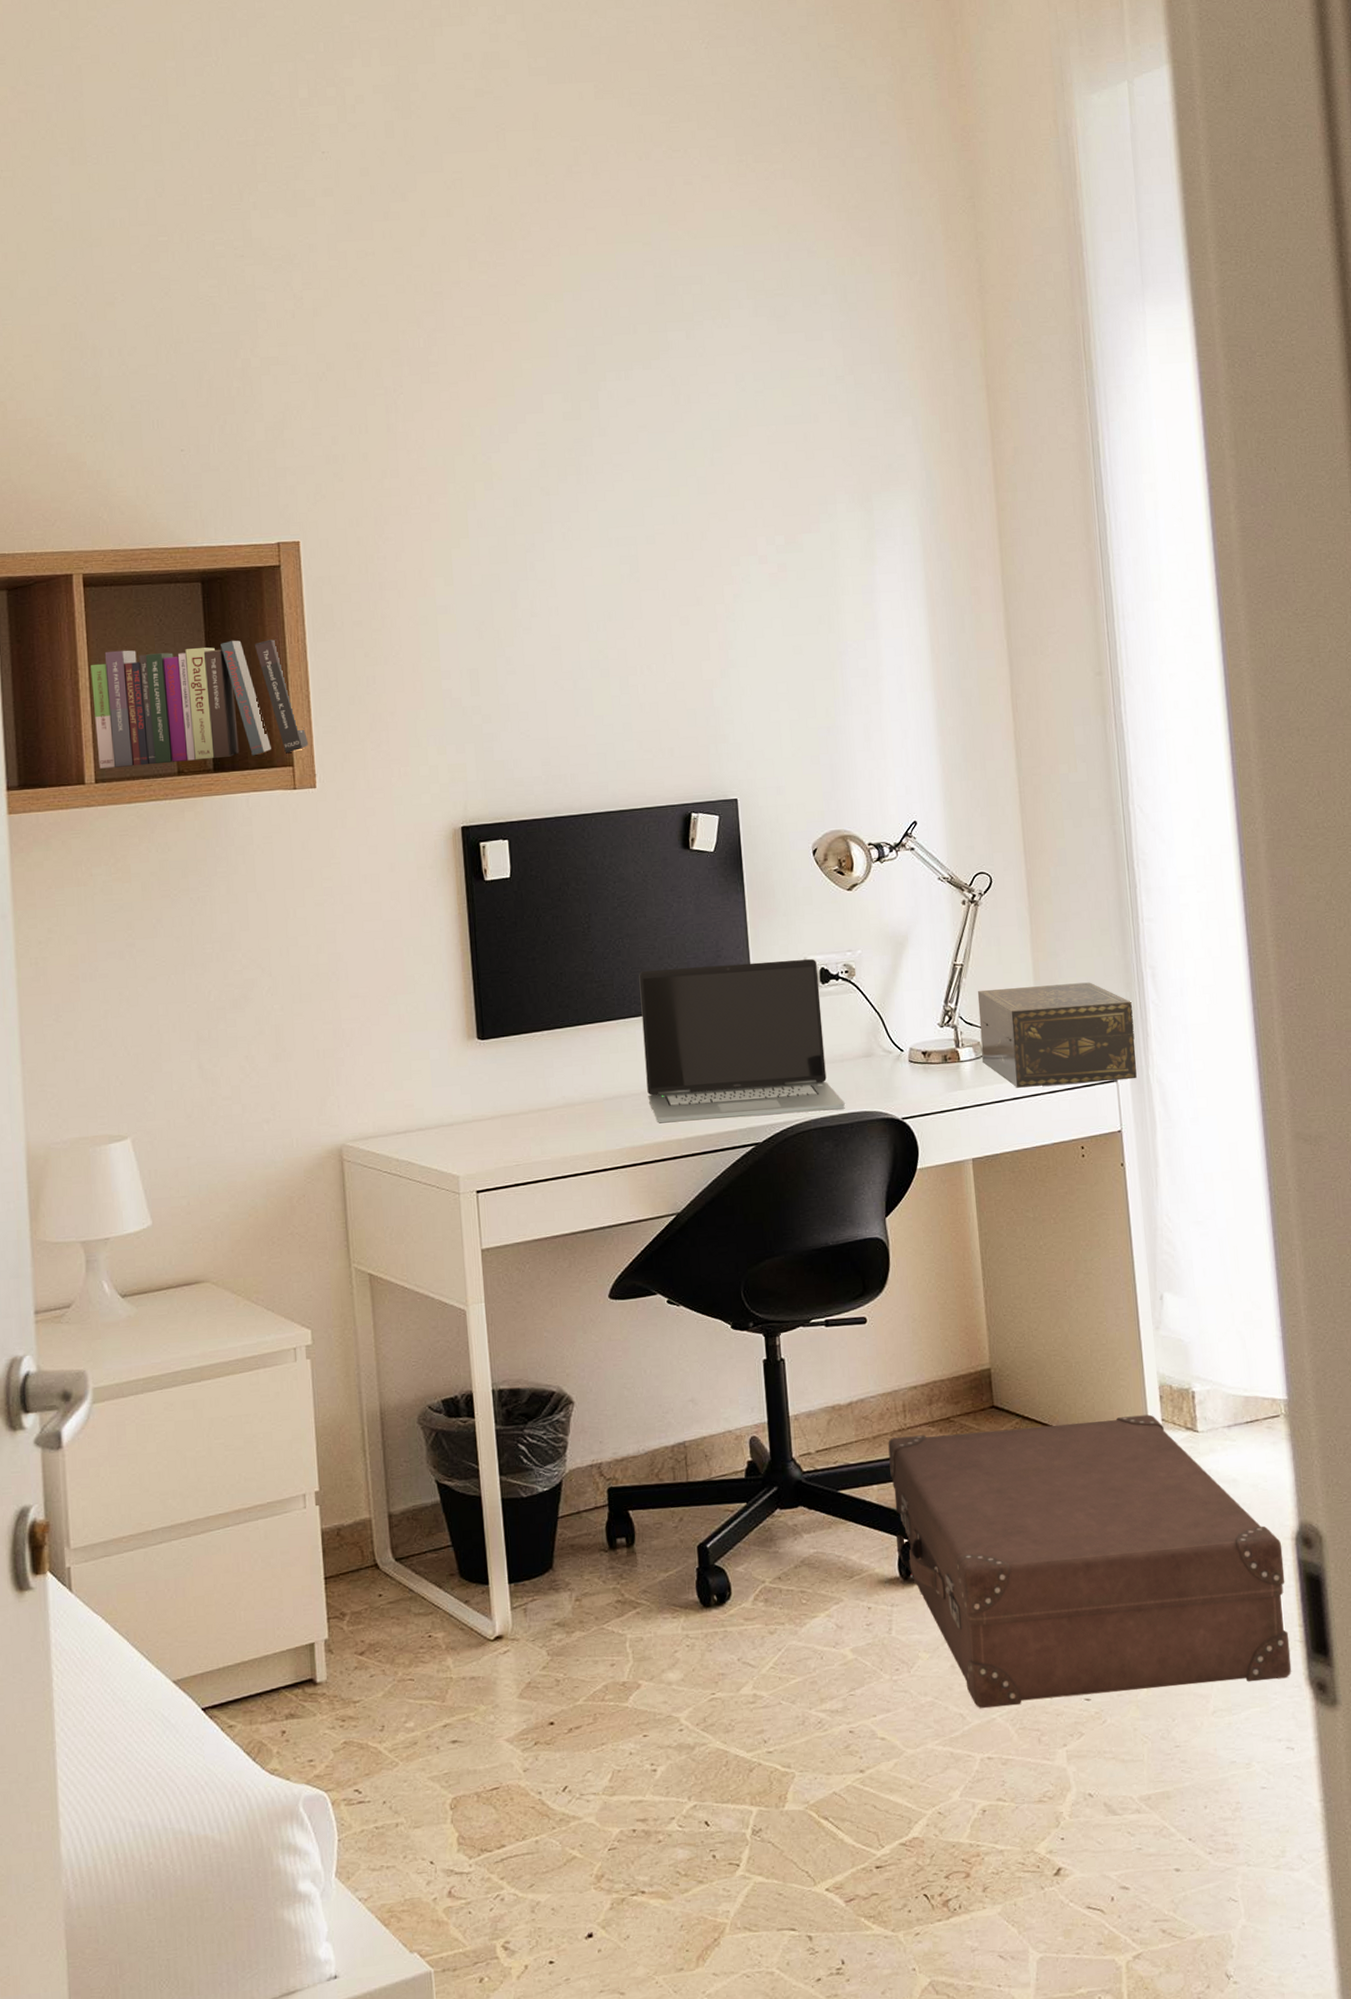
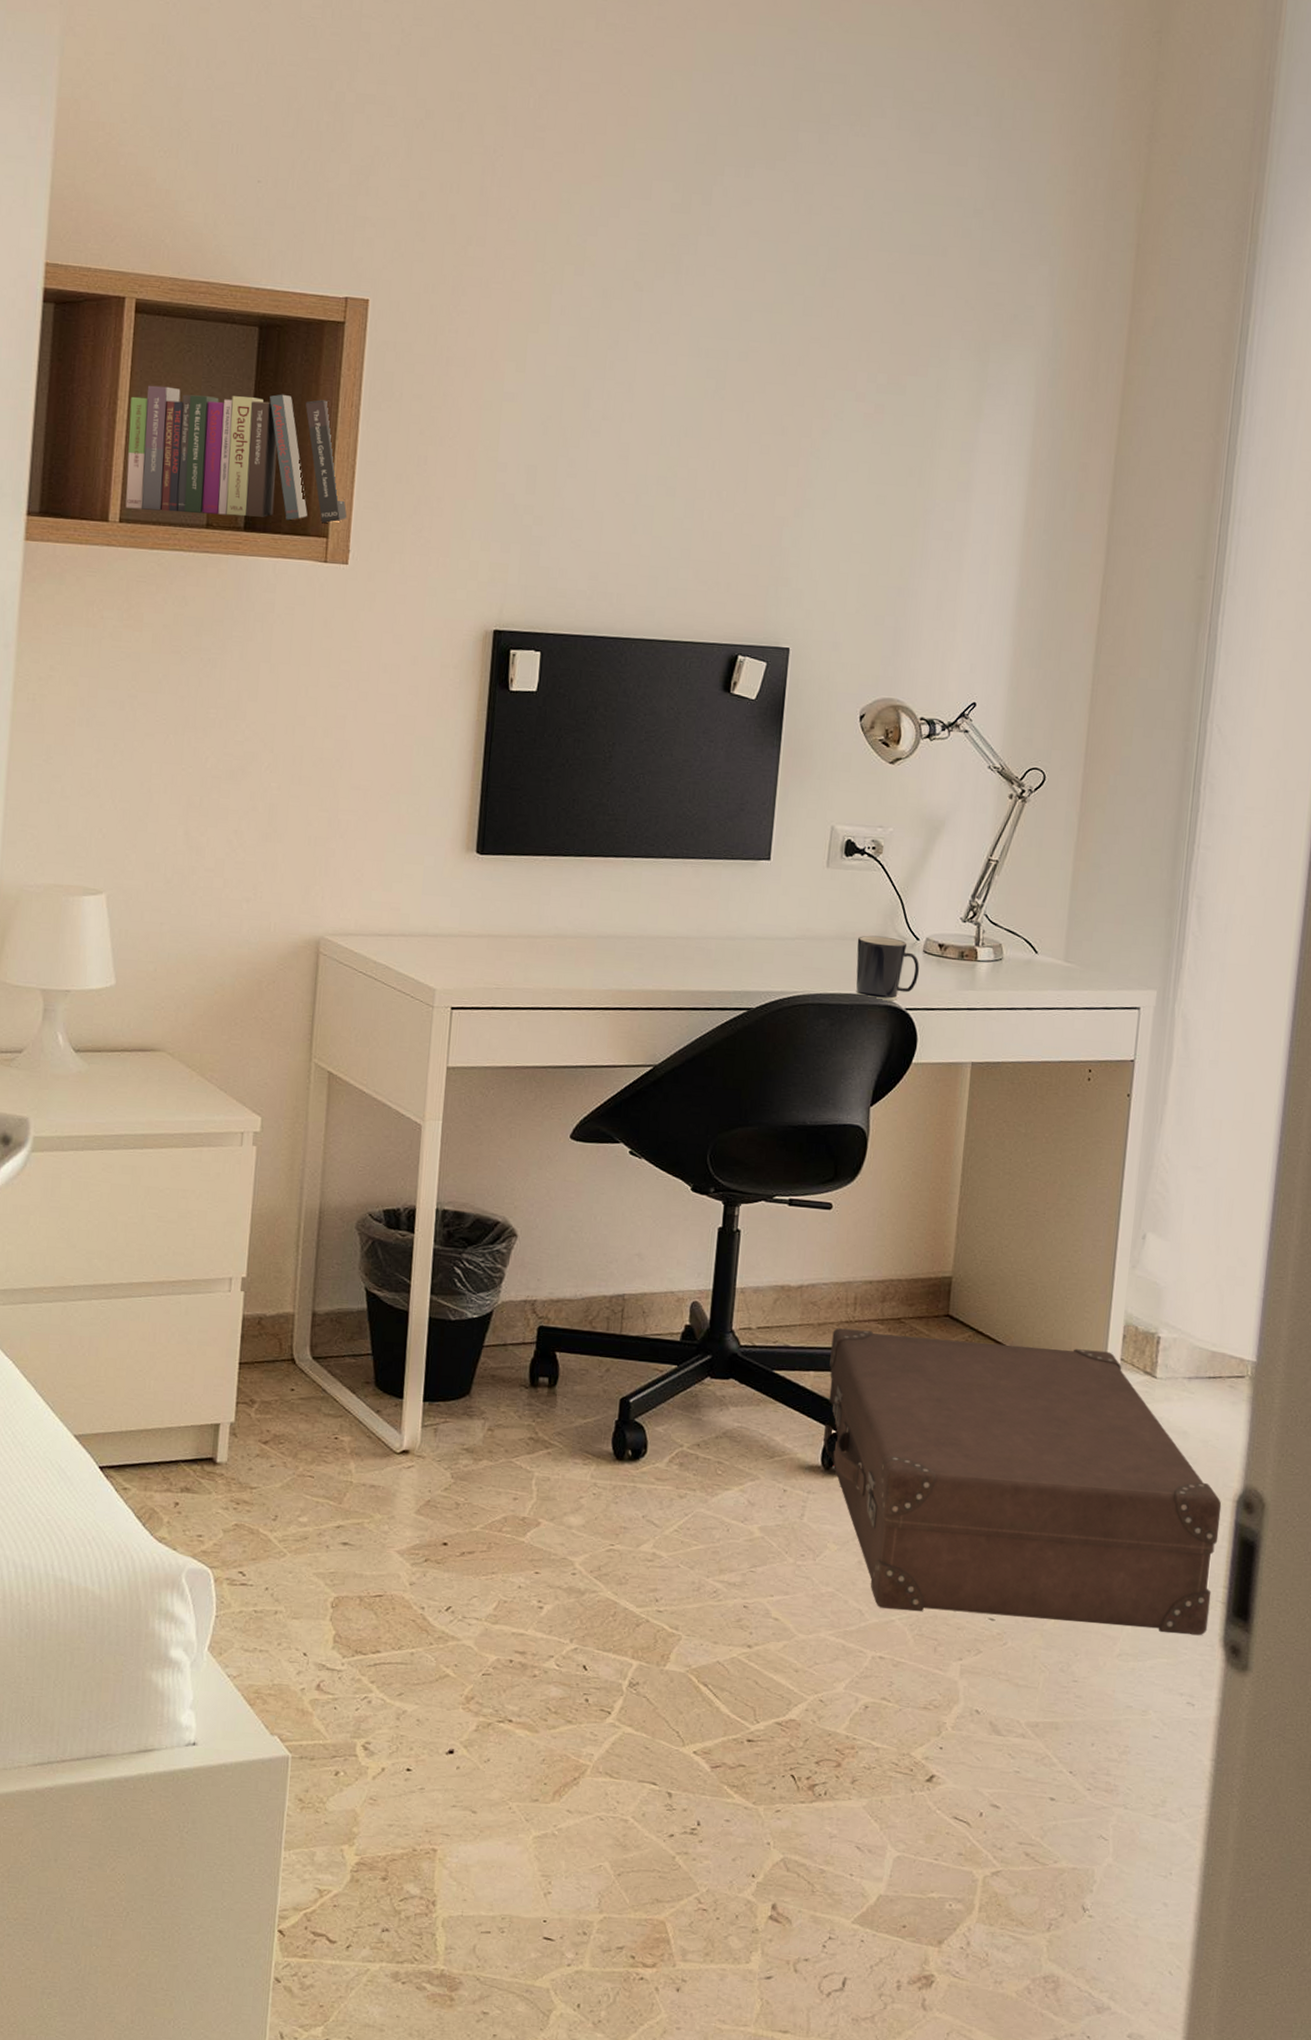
laptop: present [639,959,845,1124] -> none [643,811,848,989]
mug: none [846,1053,909,1115] -> present [856,935,919,1002]
decorative box: present [977,982,1137,1088] -> none [1001,890,1170,1010]

